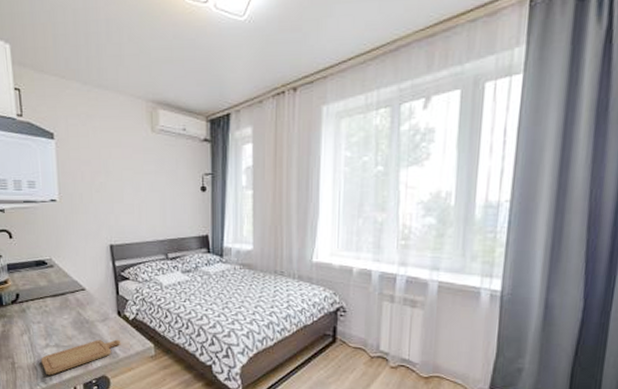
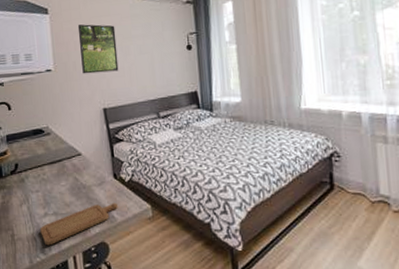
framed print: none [85,154,128,208] -> present [77,24,119,74]

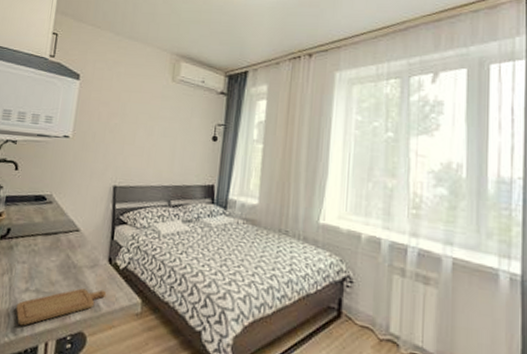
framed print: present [77,24,119,74] -> none [100,96,144,150]

